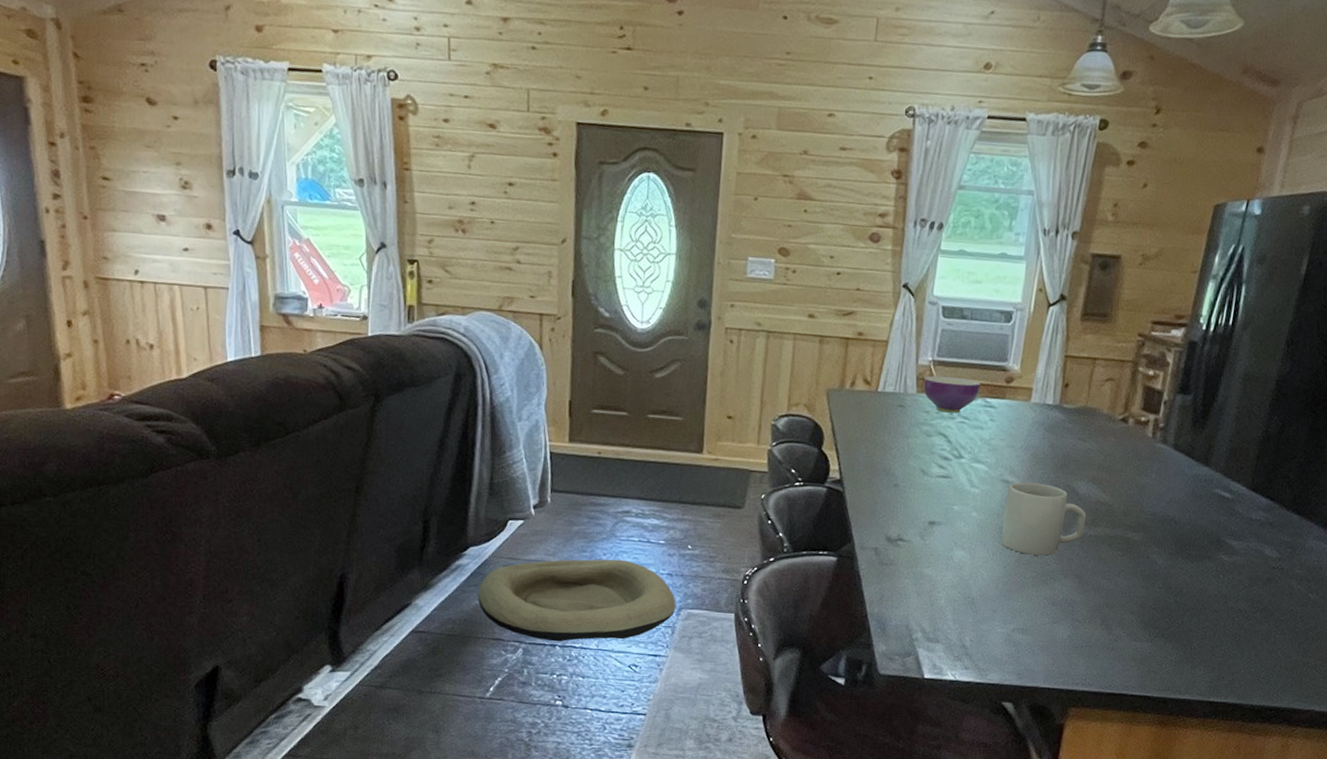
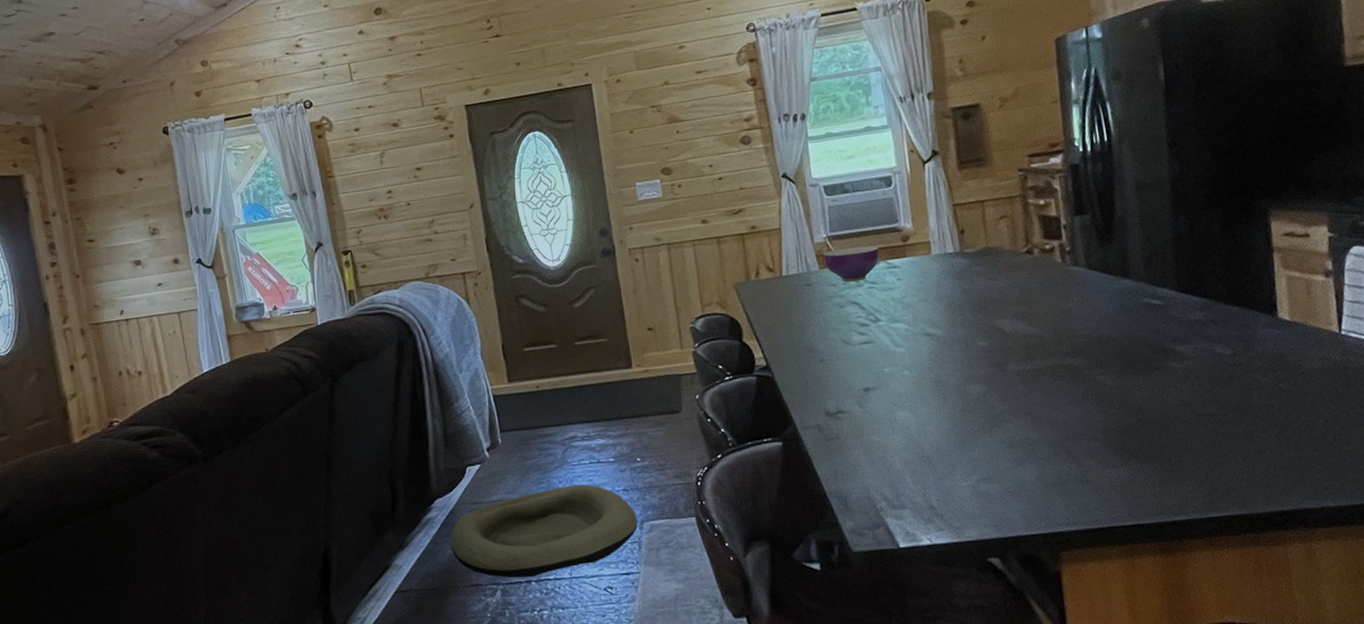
mug: present [1001,482,1087,556] -> none [933,329,1022,402]

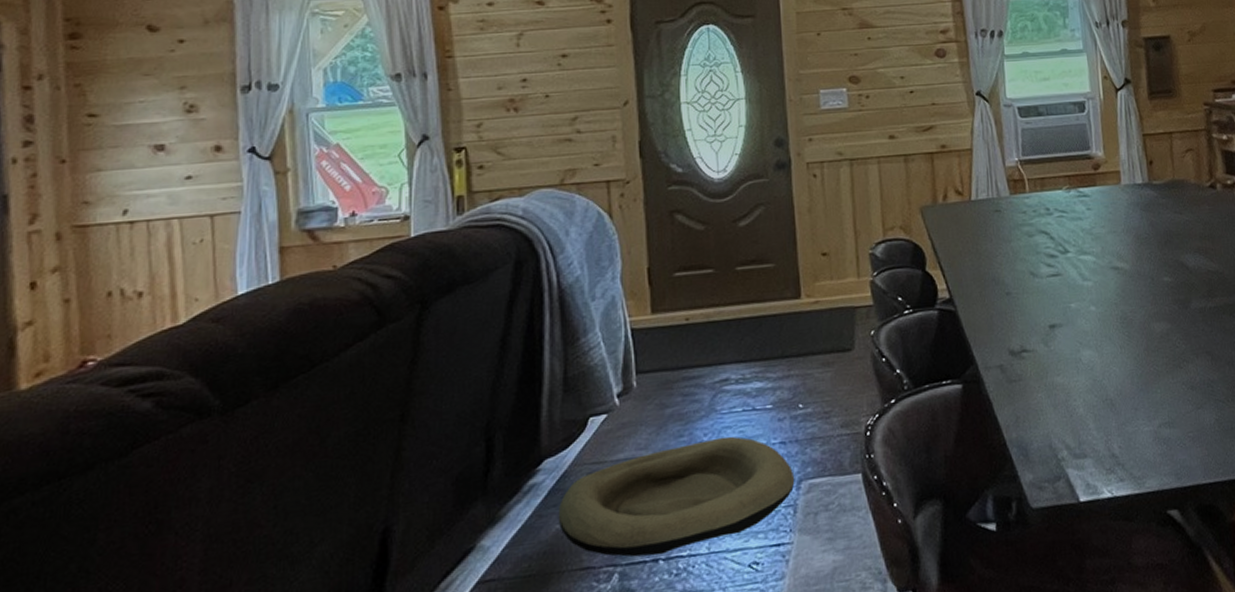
bowl: present [822,245,880,282] -> none [1013,172,1071,210]

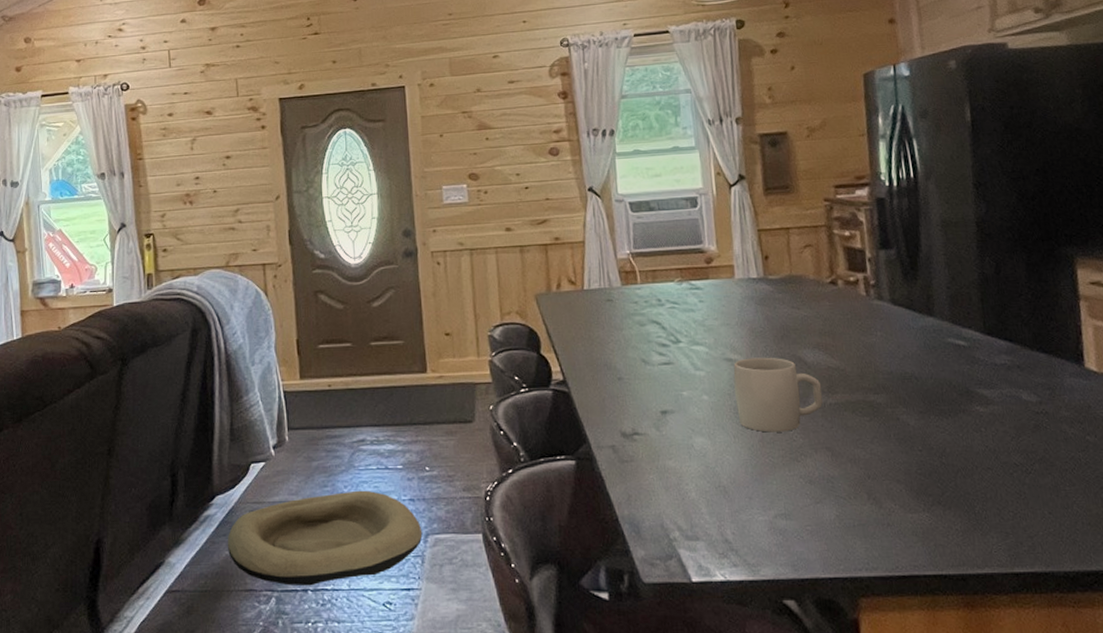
mug: none [1120,263,1204,341] -> present [733,357,823,433]

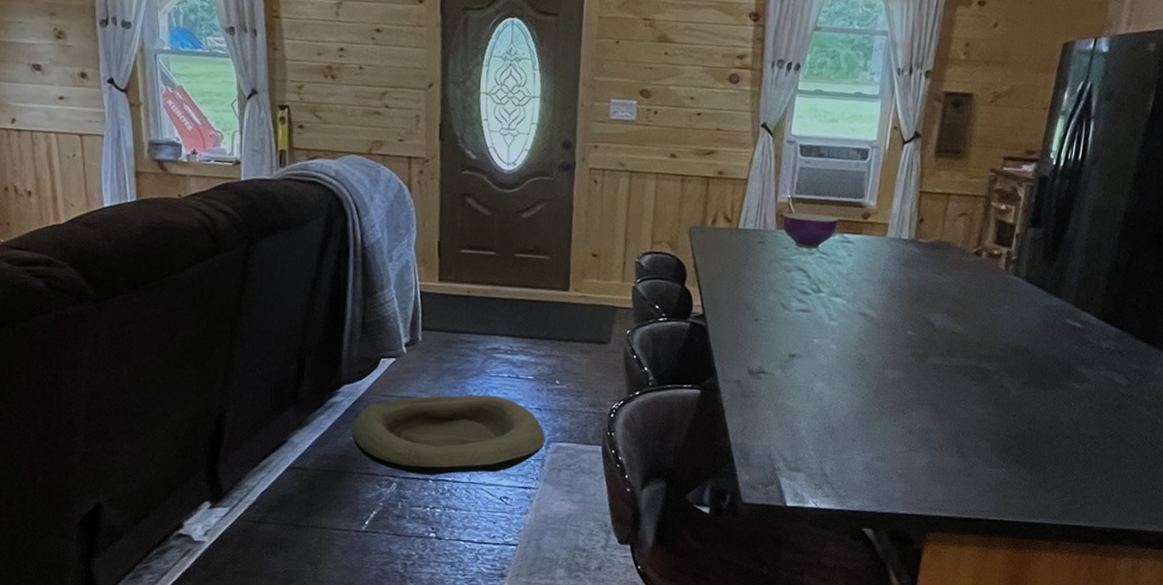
bowl: none [625,265,683,300] -> present [782,212,839,249]
mug: present [733,357,823,433] -> none [859,314,943,386]

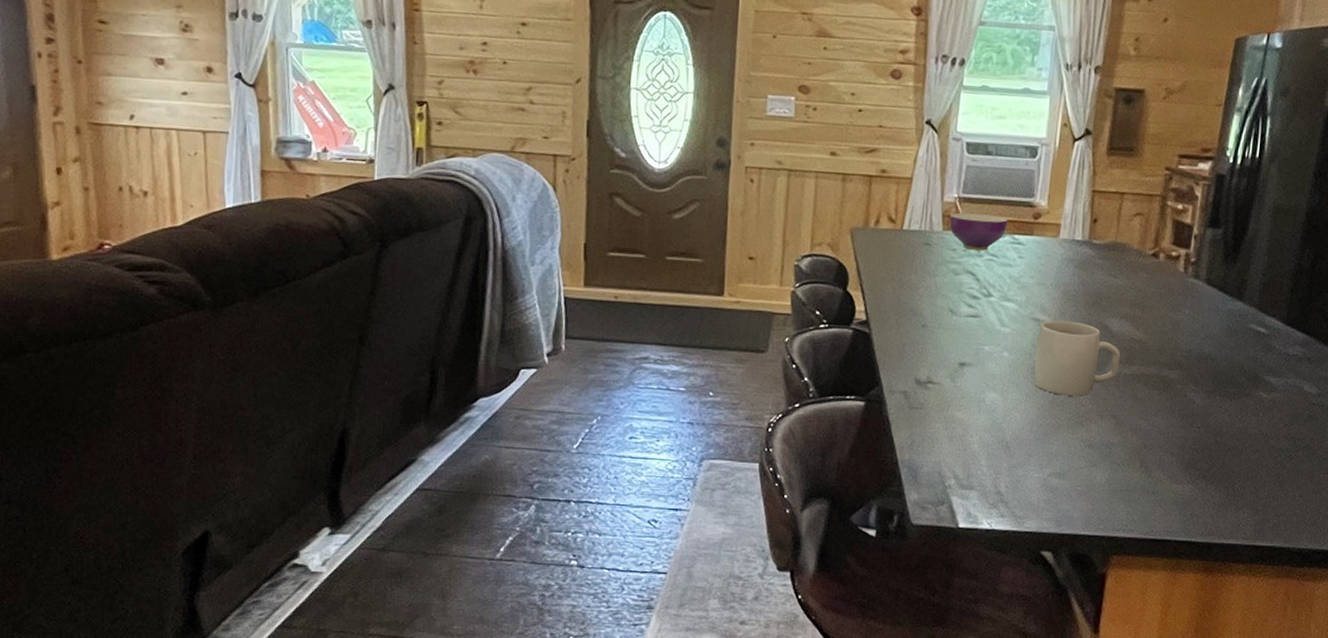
dog bed: present [352,394,546,476] -> none [487,408,698,498]
mug: none [859,314,943,386] -> present [1034,320,1121,397]

